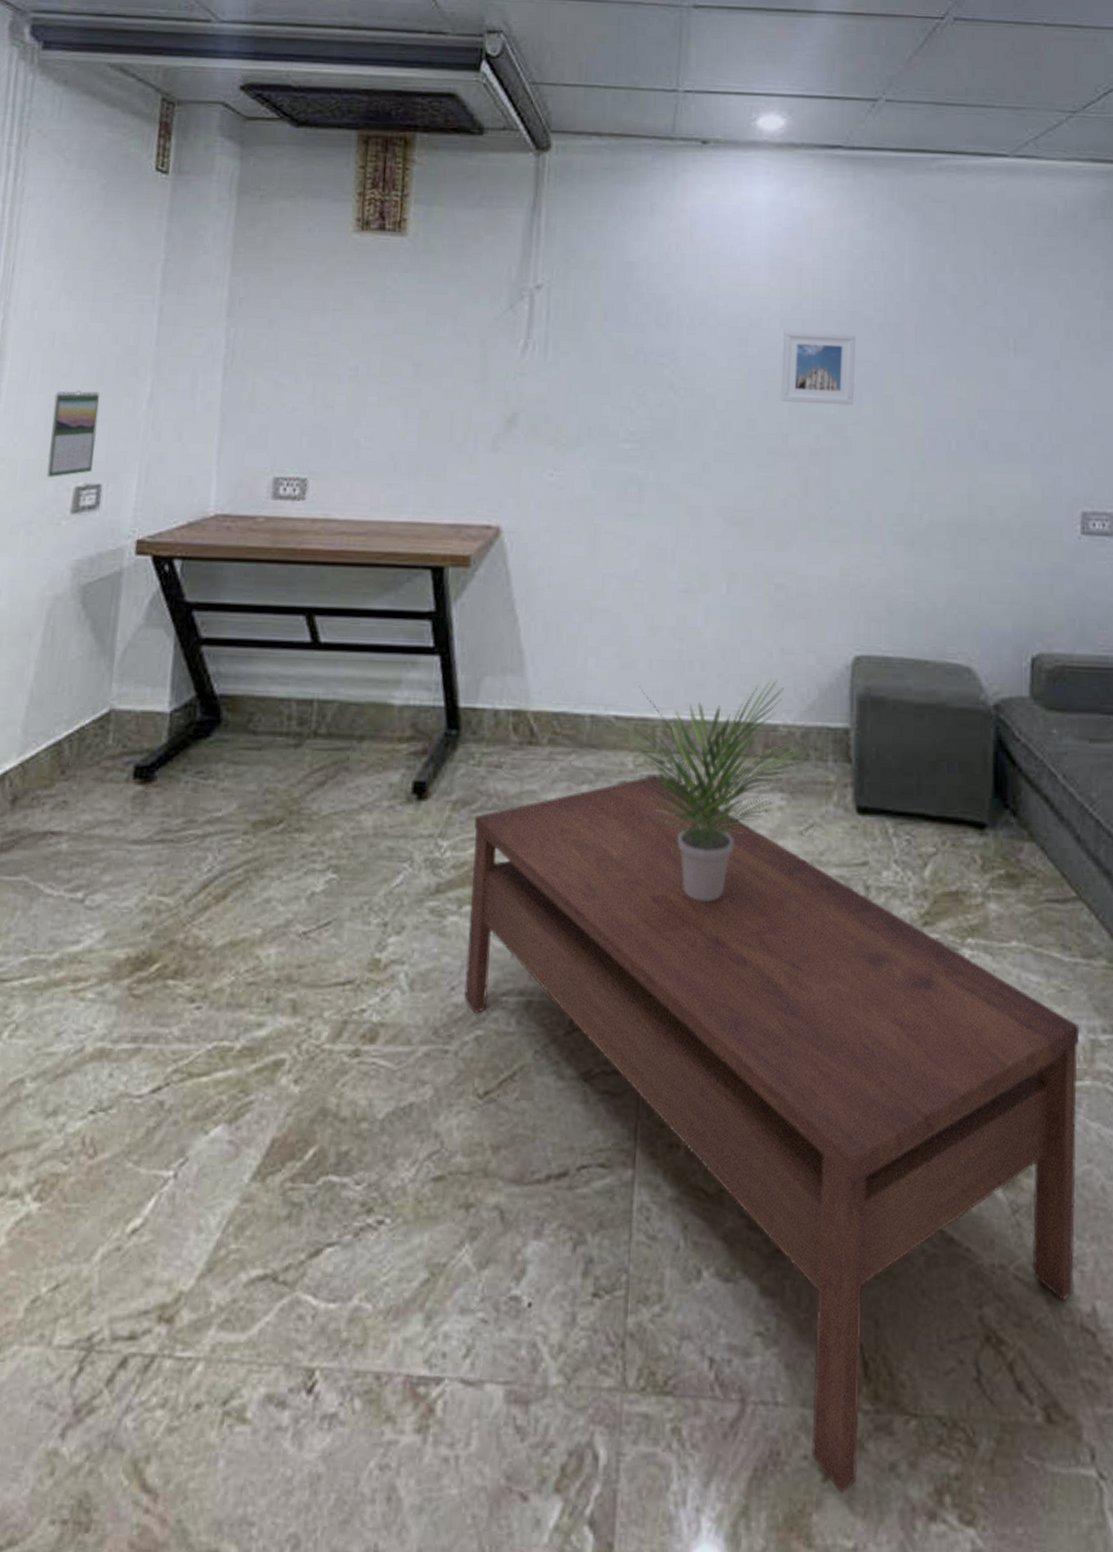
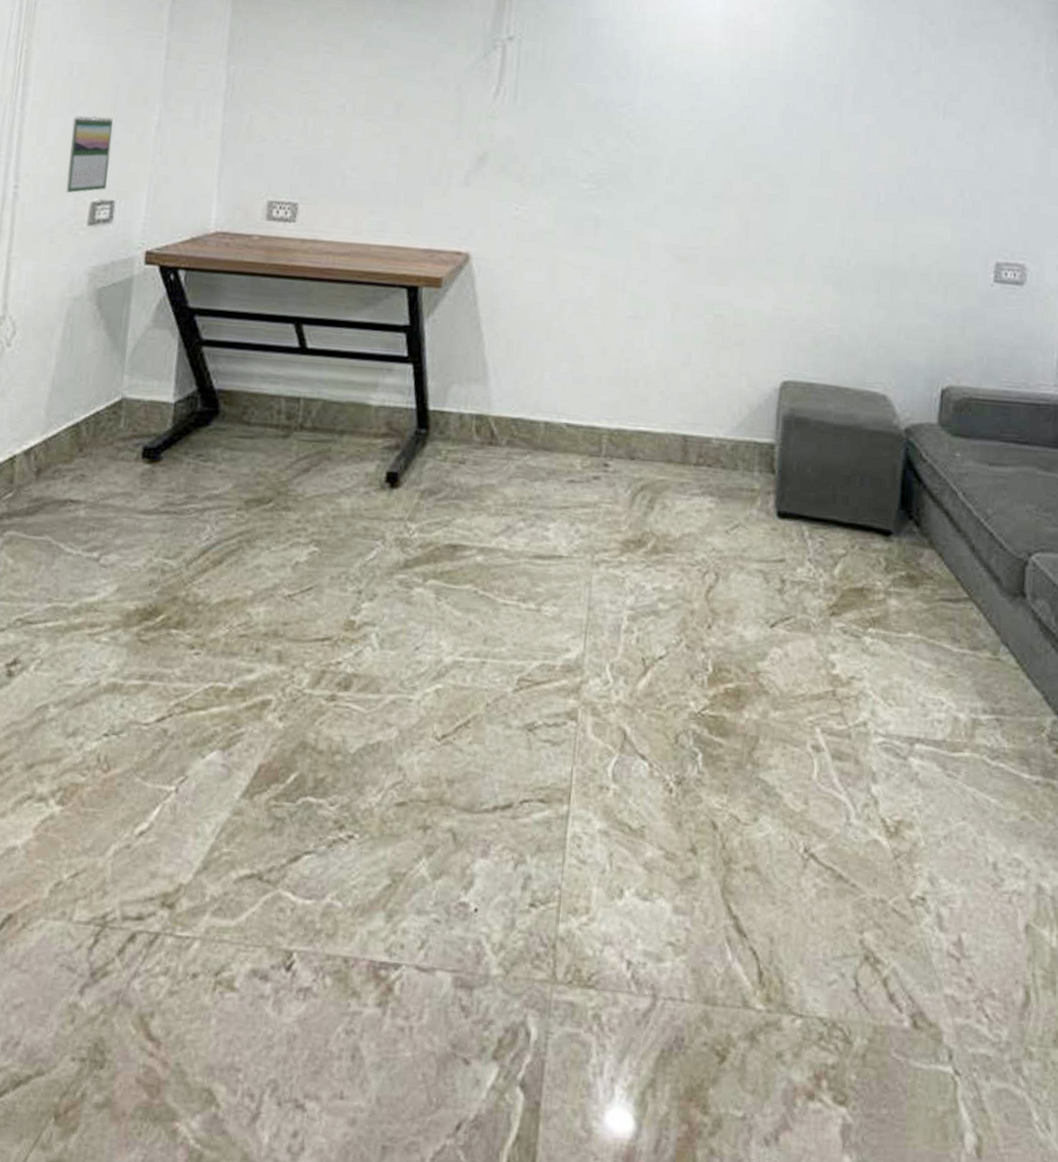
coffee table: present [464,775,1080,1494] -> none [426,476,963,1075]
potted plant: present [621,679,805,901] -> none [571,398,734,586]
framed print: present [781,330,856,405] -> none [727,87,799,158]

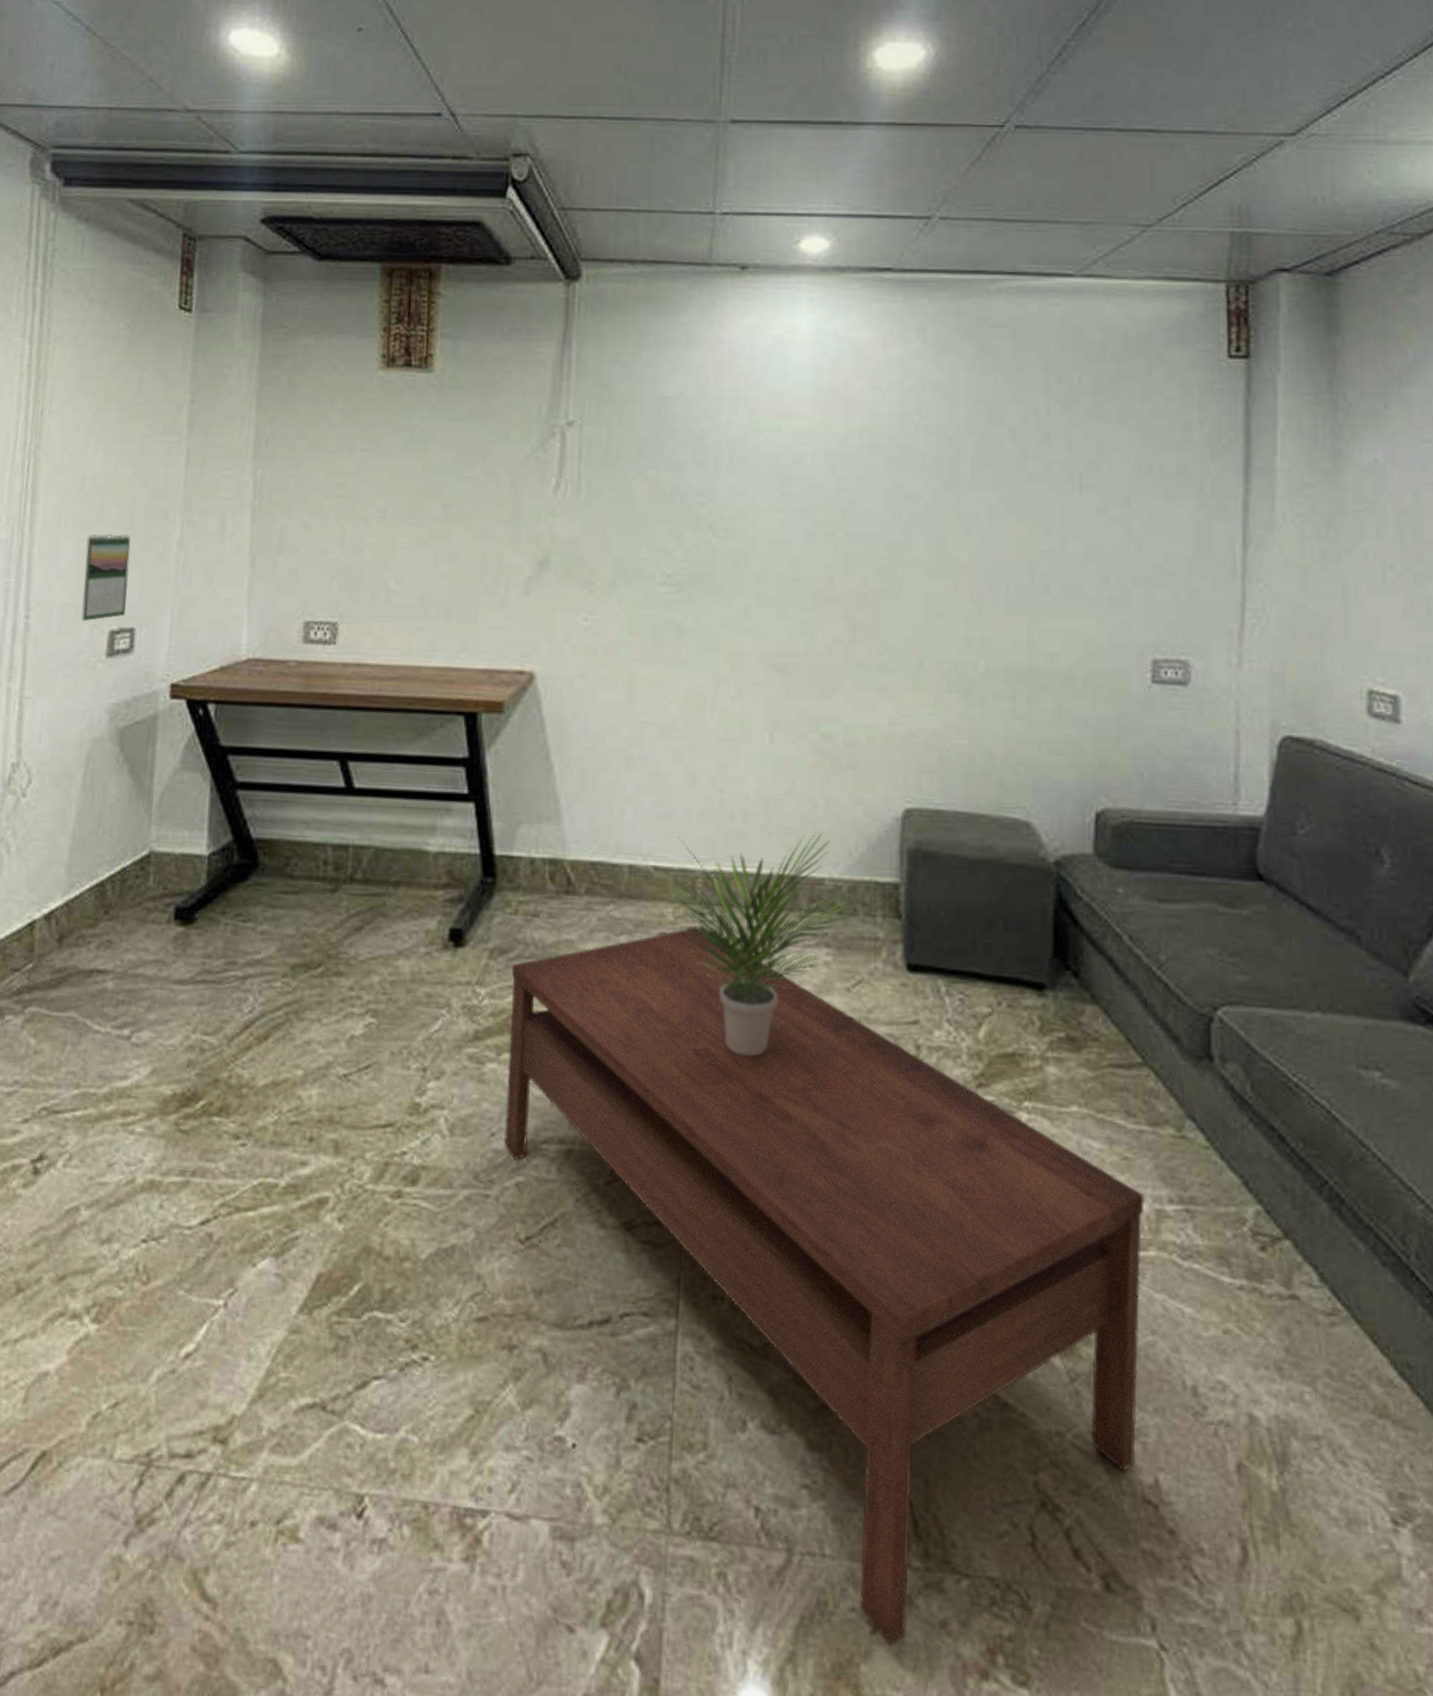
coffee table: none [426,476,963,1075] -> present [504,927,1145,1648]
potted plant: none [571,398,734,586] -> present [660,831,853,1056]

